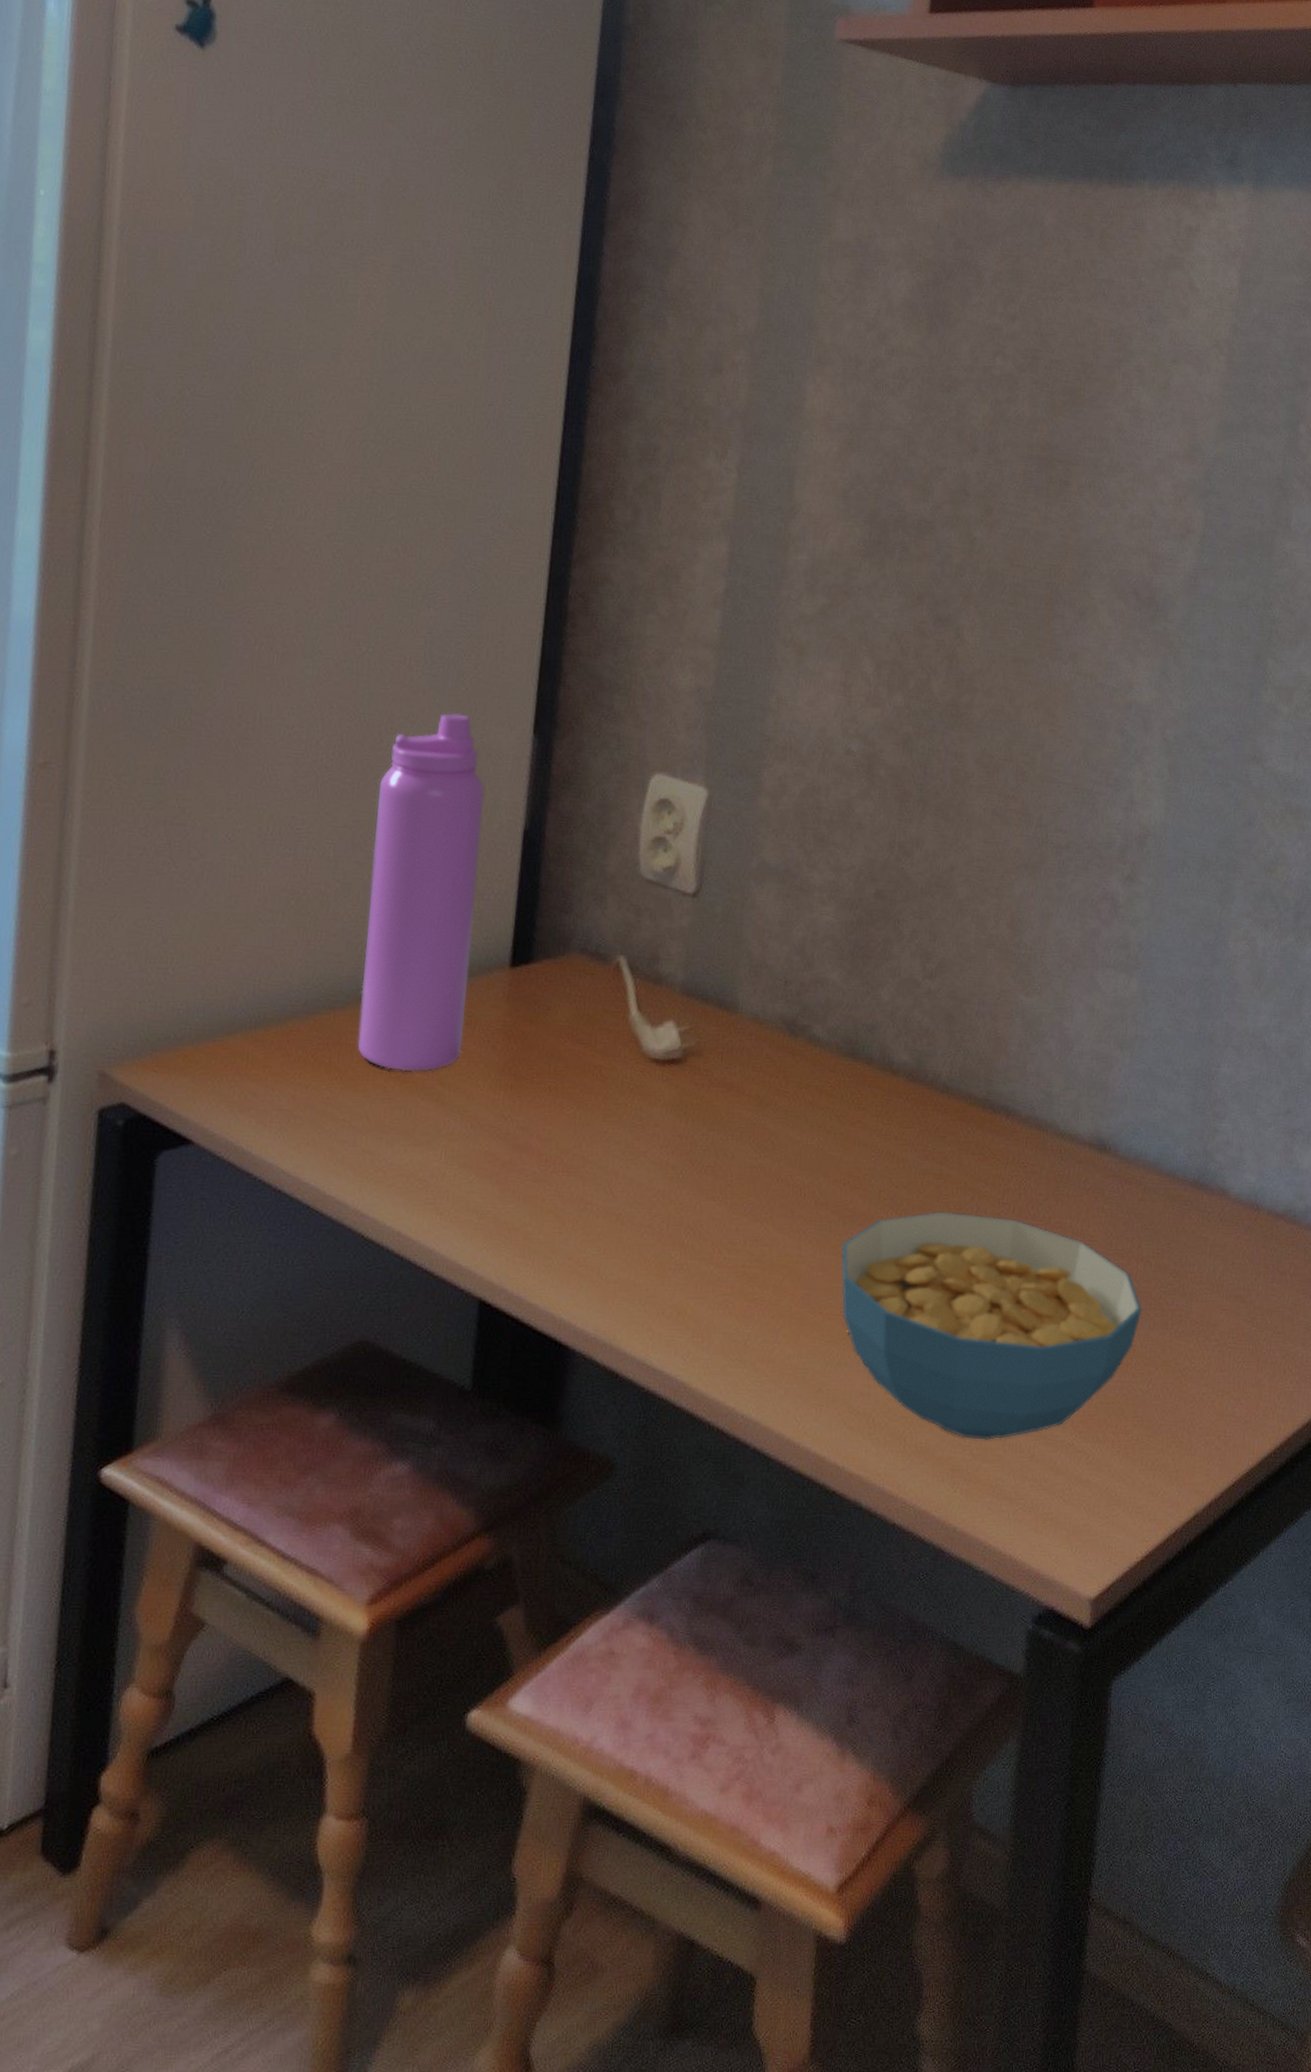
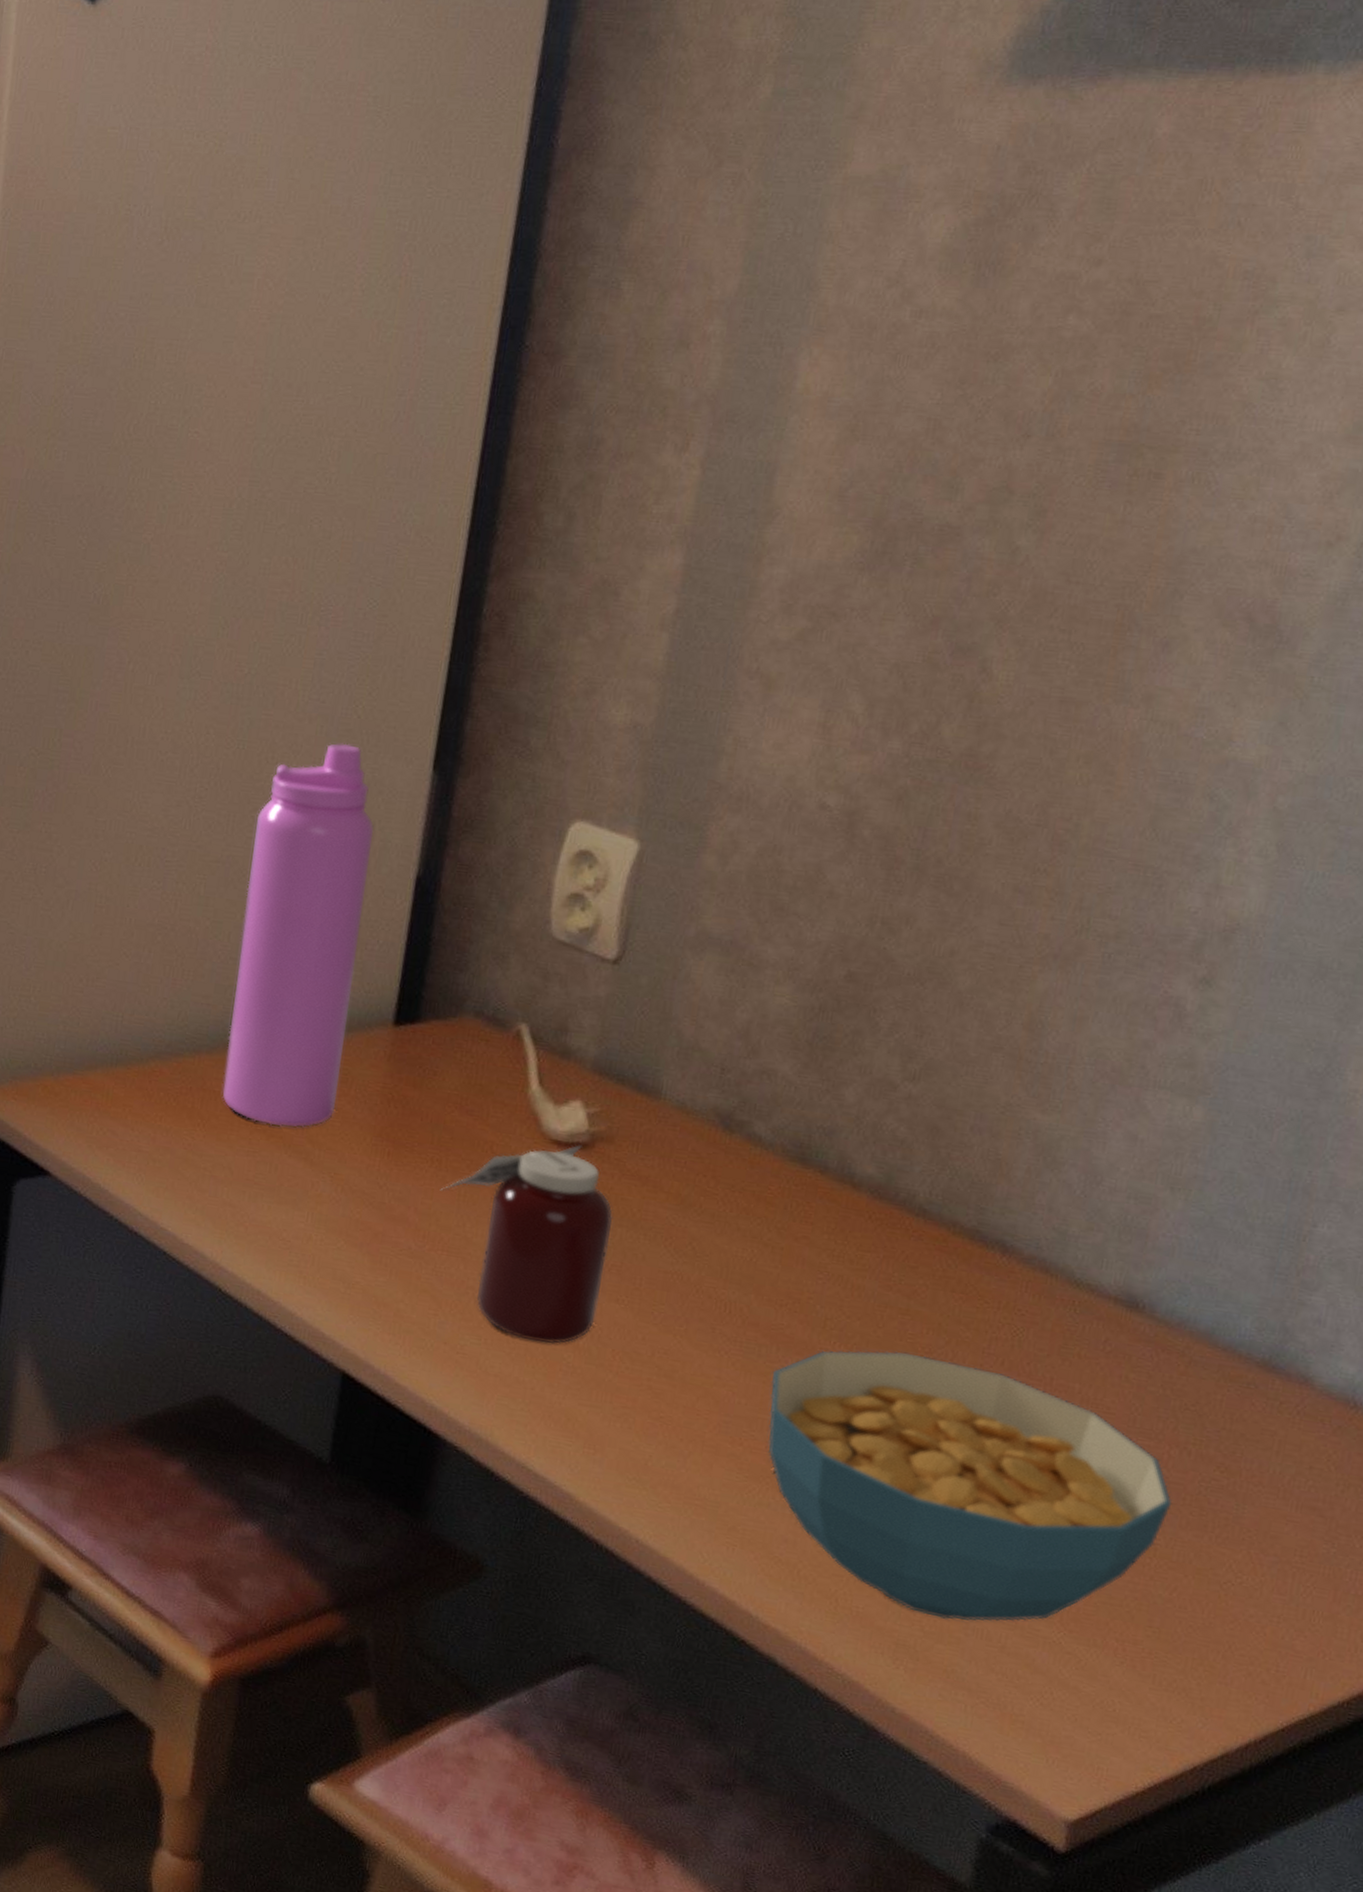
jar: none [558,1061,706,1246] -> present [440,1145,613,1345]

